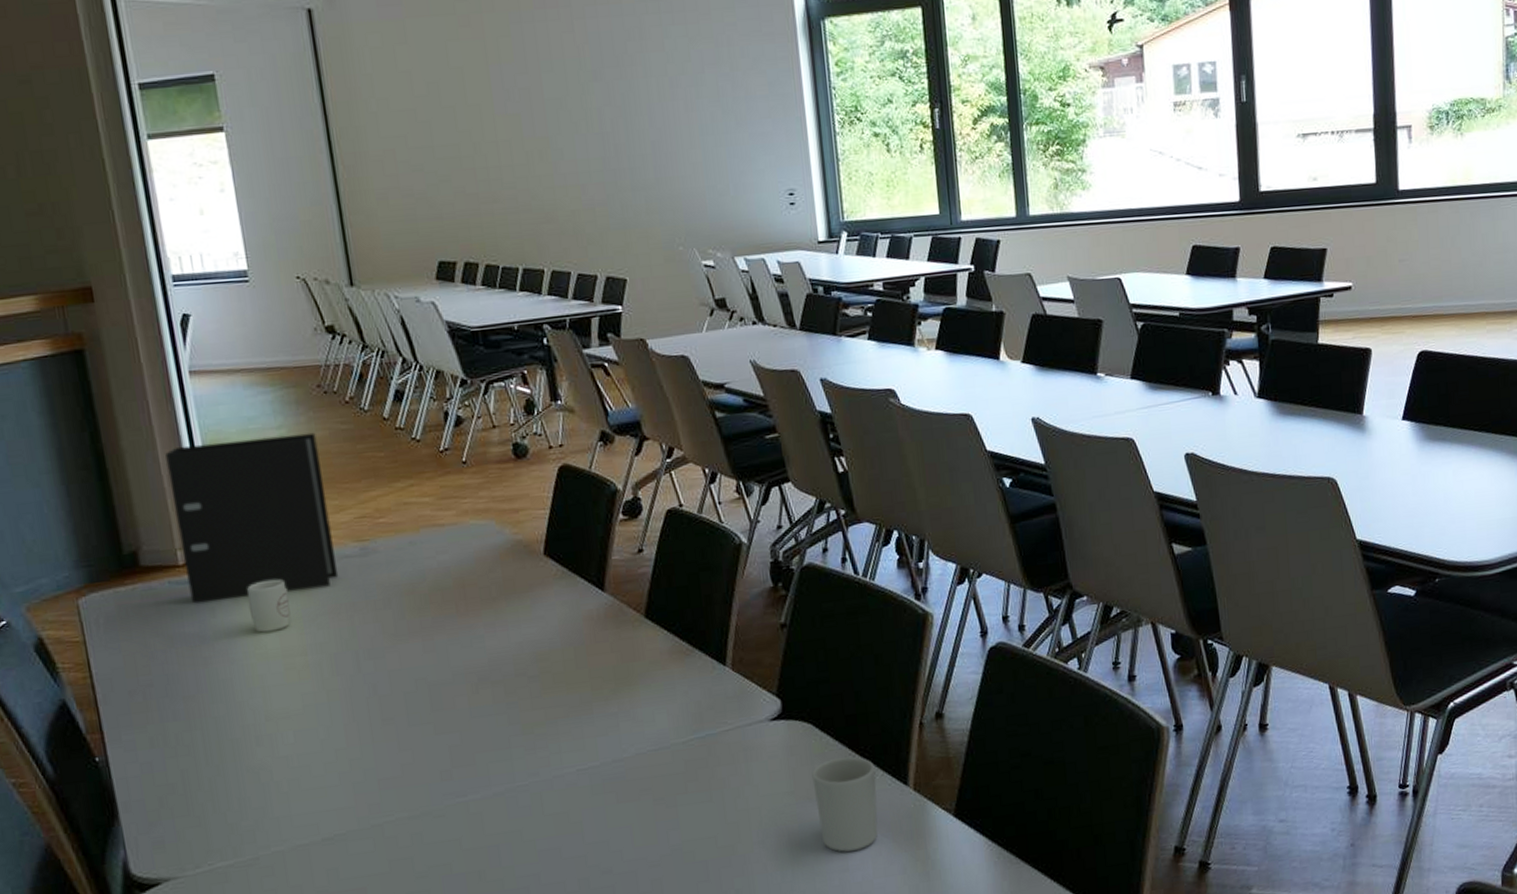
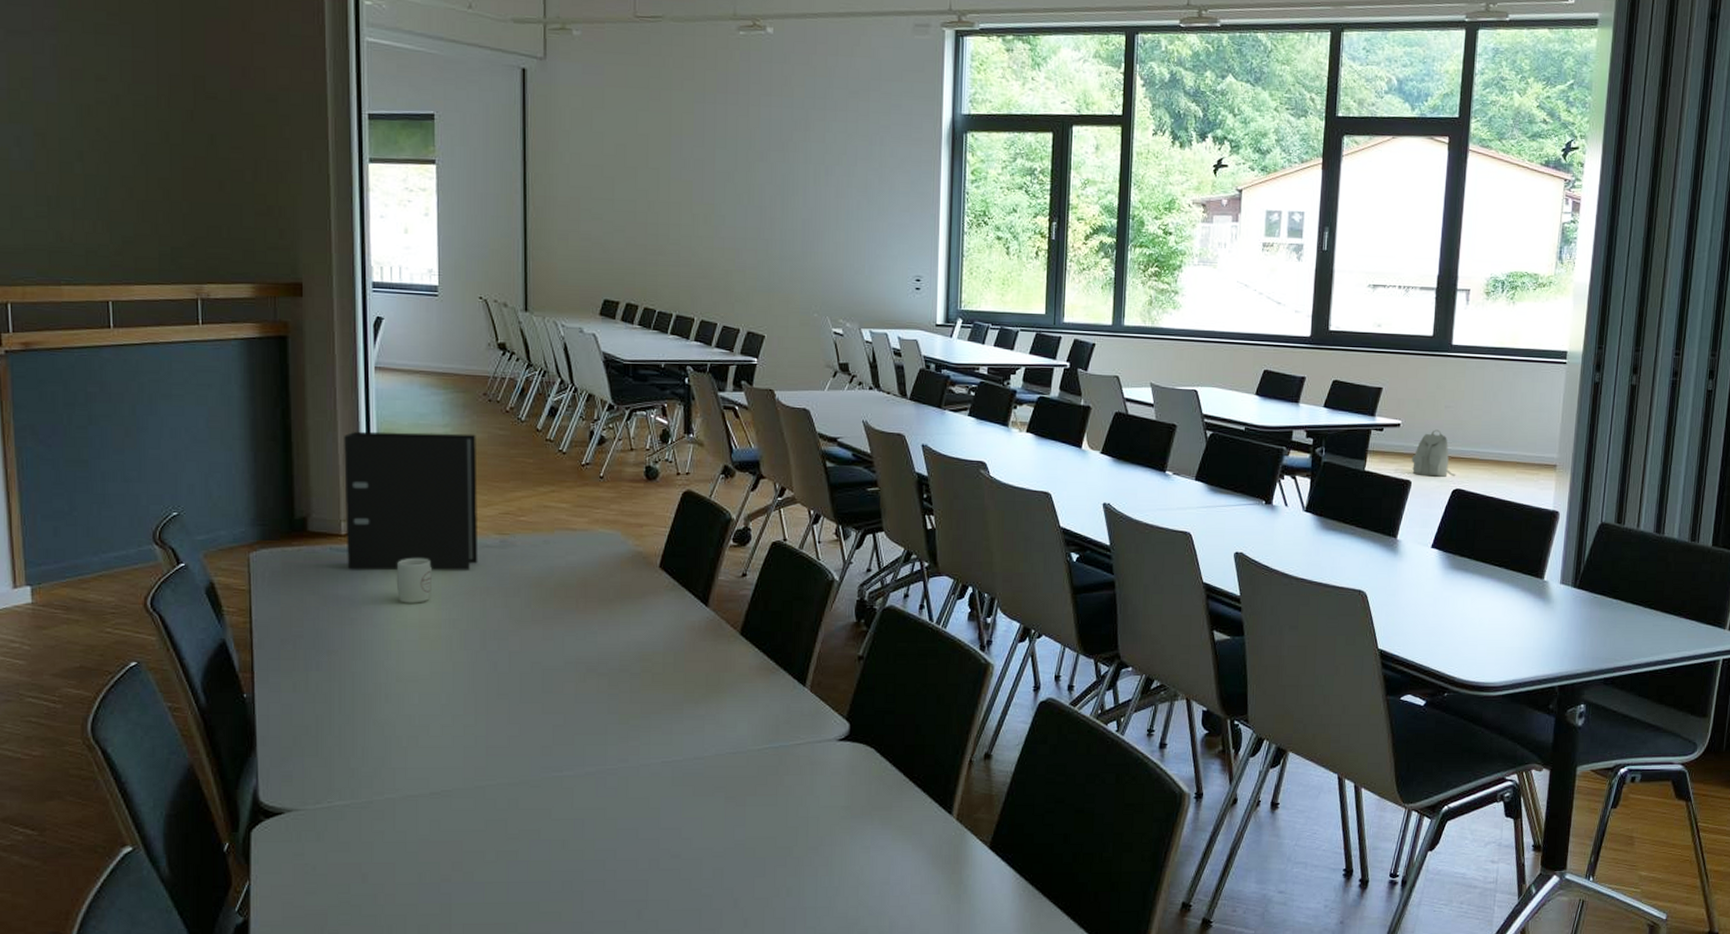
mug: present [811,756,878,852] -> none [868,782,925,867]
backpack: none [1369,287,1420,342] -> present [1411,429,1456,477]

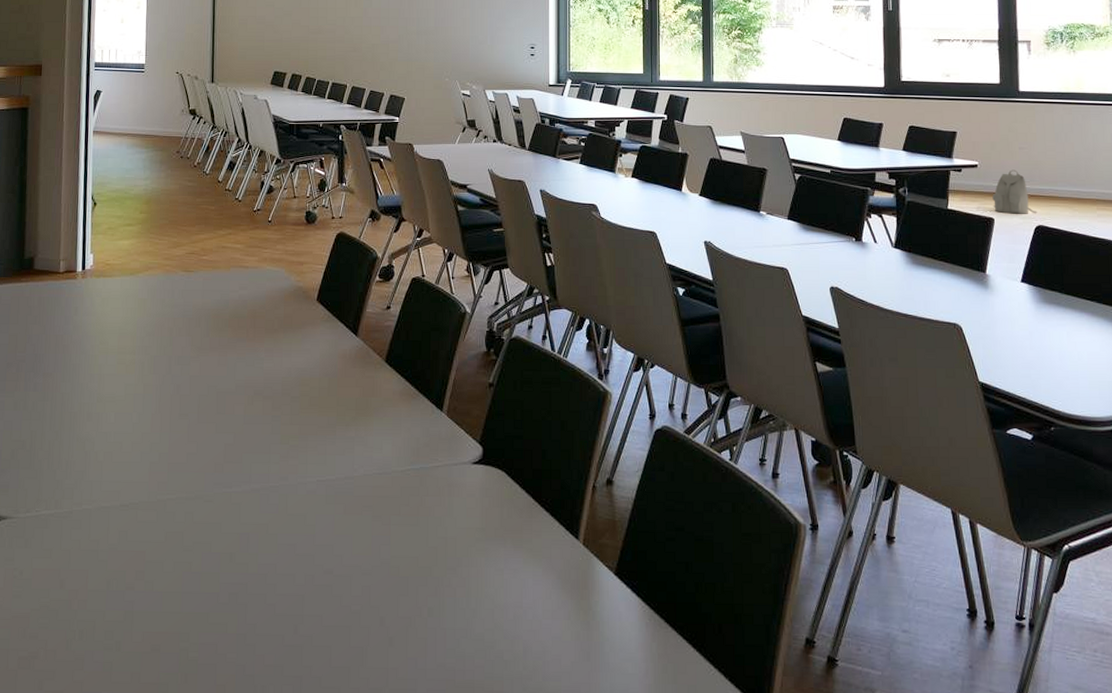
binder: present [344,431,478,570] -> none [63,184,170,303]
mug: present [396,557,433,603] -> none [101,292,131,332]

